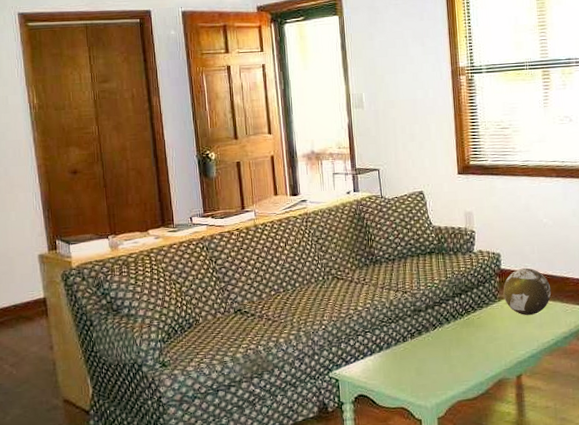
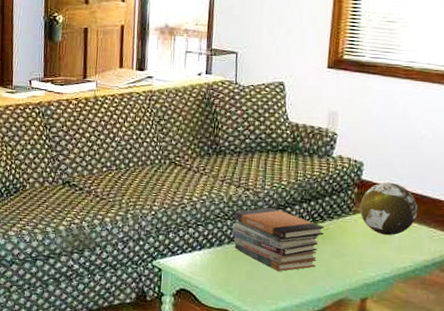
book stack: none [397,305,477,364] -> present [232,207,324,272]

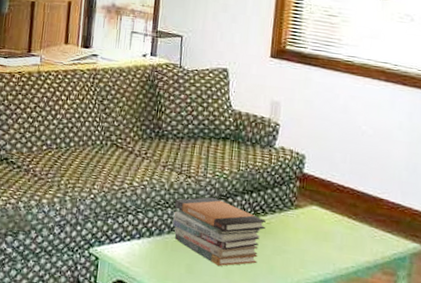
decorative orb: present [359,182,418,235] -> none [301,177,360,233]

